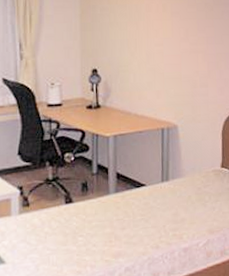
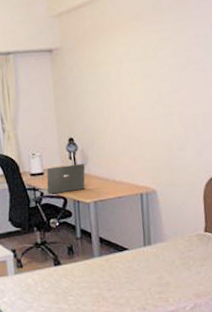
laptop: none [55,96,107,127] -> present [39,164,85,195]

